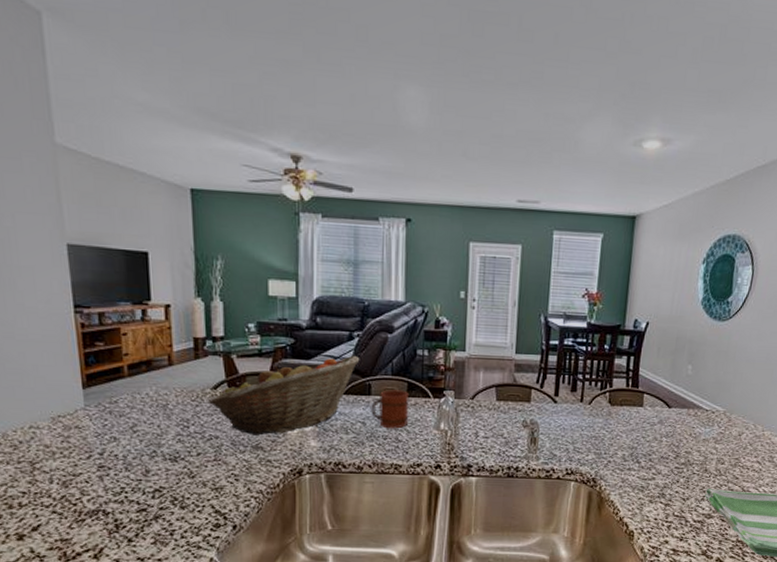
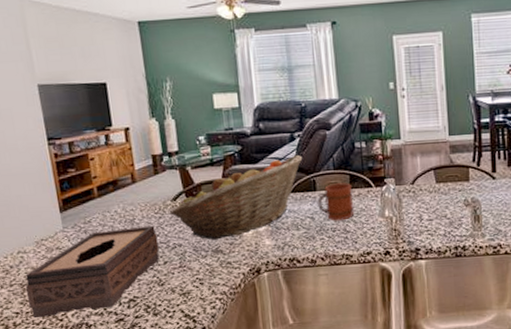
tissue box: none [36,413,193,500] -> present [25,225,159,319]

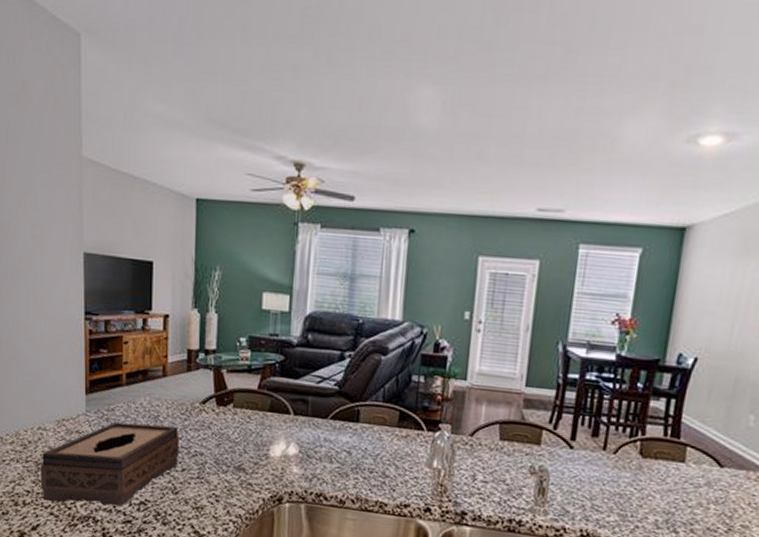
fruit basket: present [169,154,303,240] -> none [196,377,350,456]
mug: present [317,183,355,221] -> none [358,418,400,463]

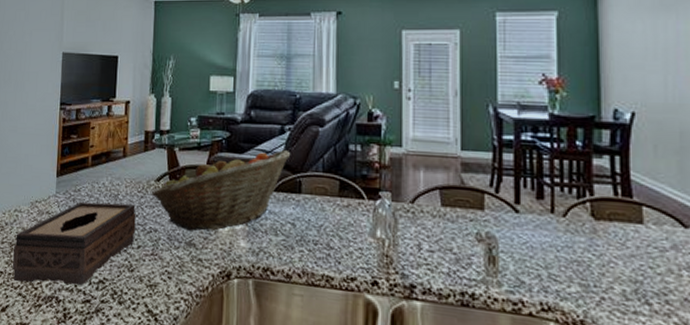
fruit basket: none [196,377,350,456] -> present [151,149,291,231]

